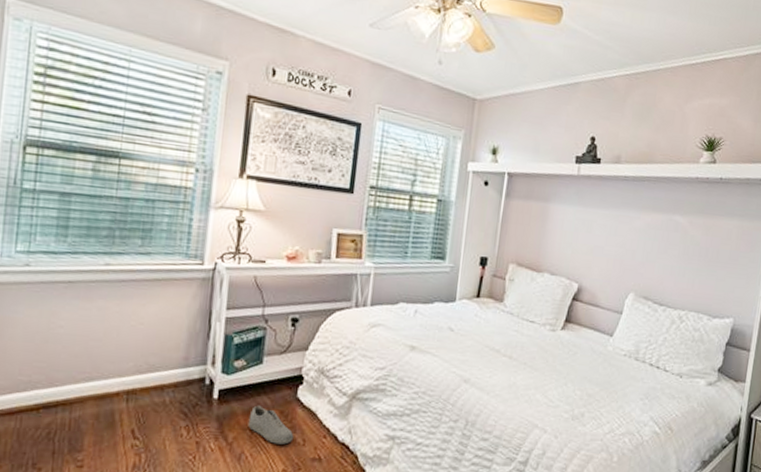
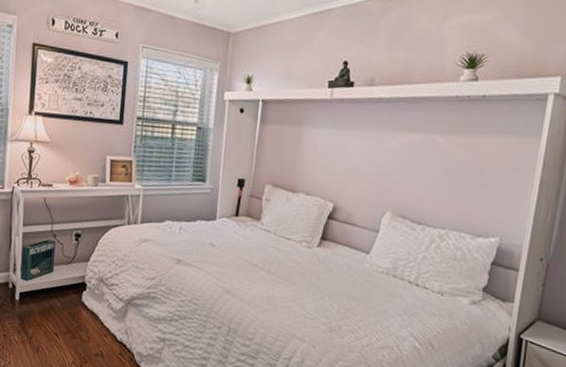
shoe: present [248,405,294,445] -> none [43,306,81,341]

